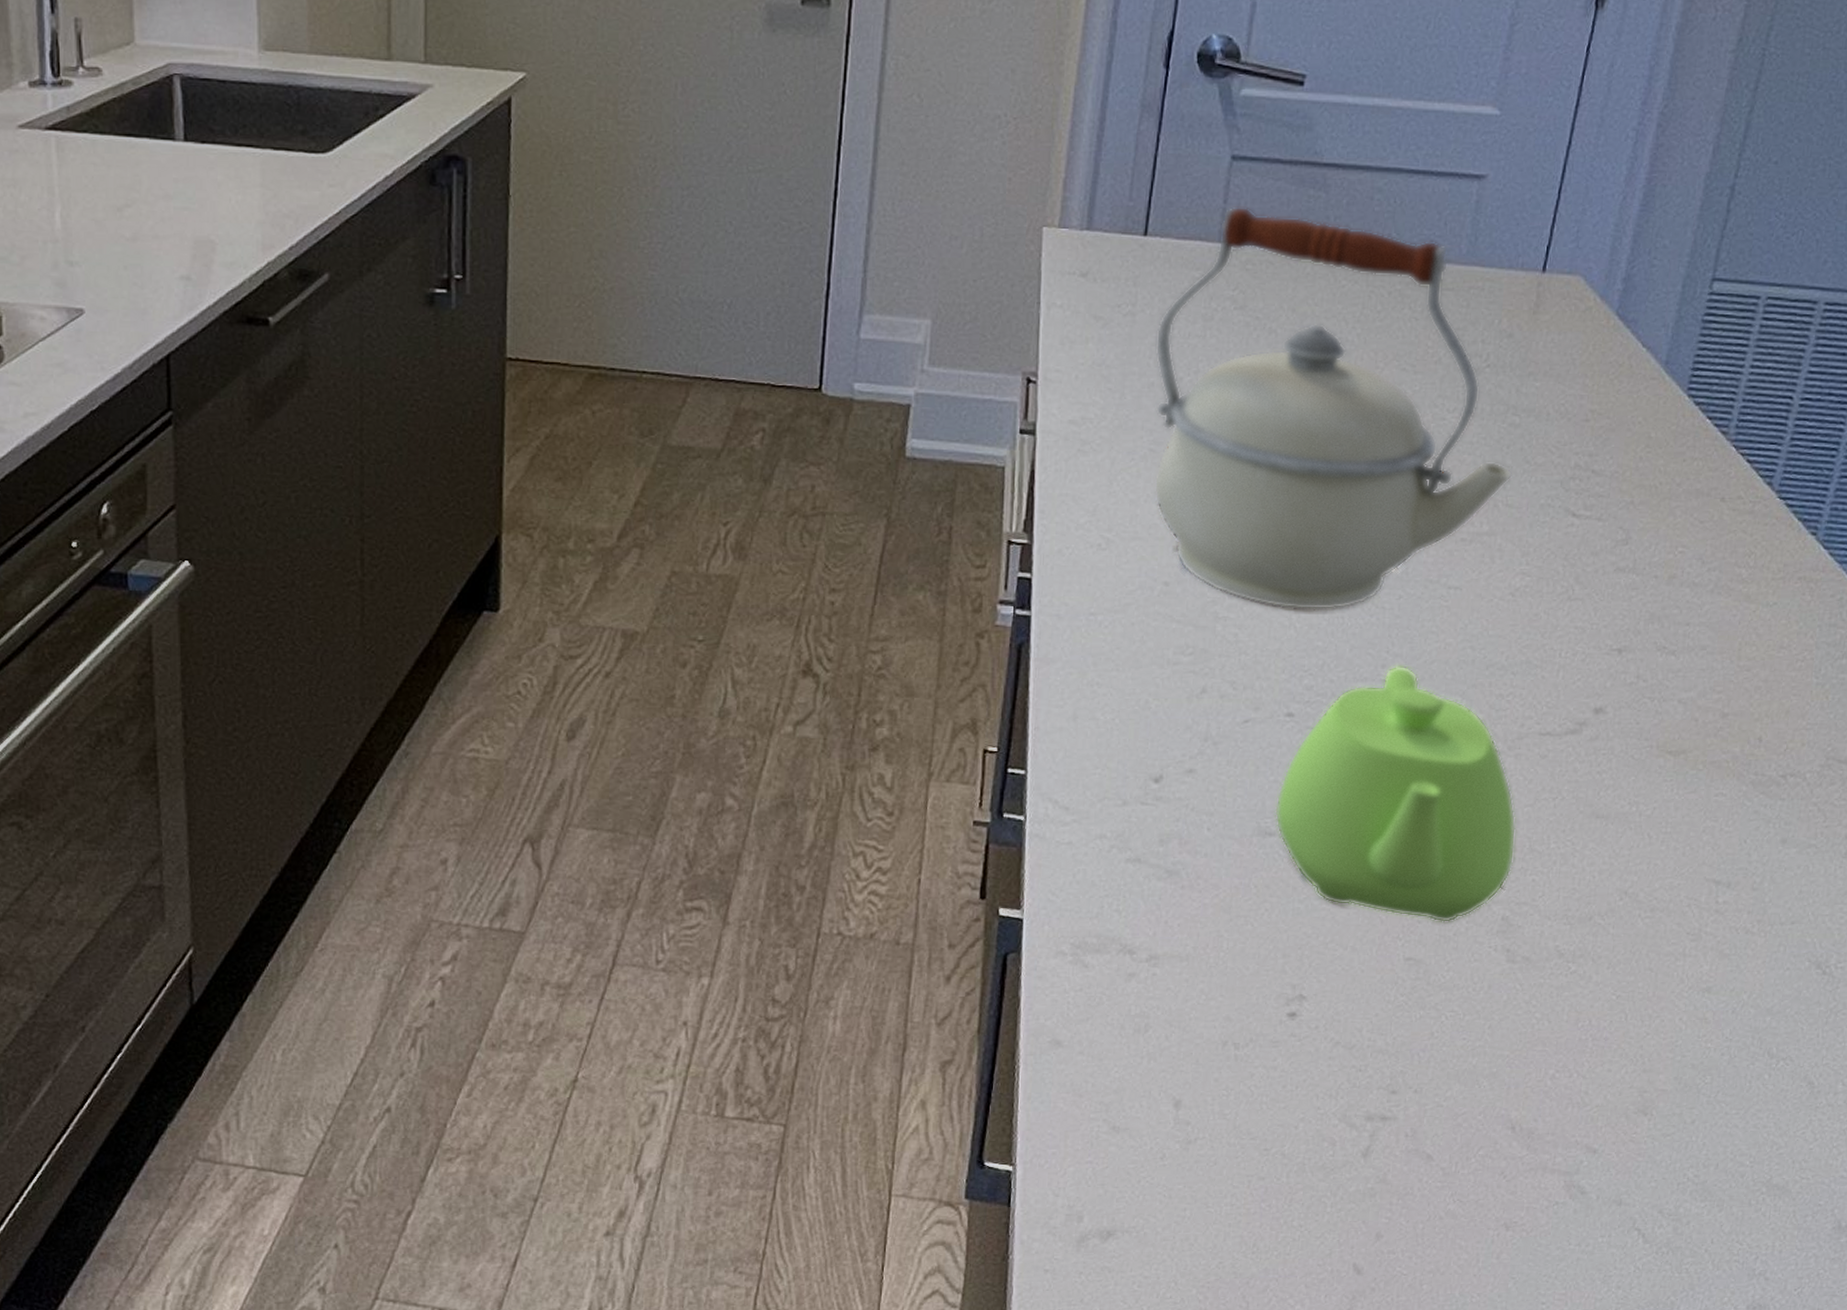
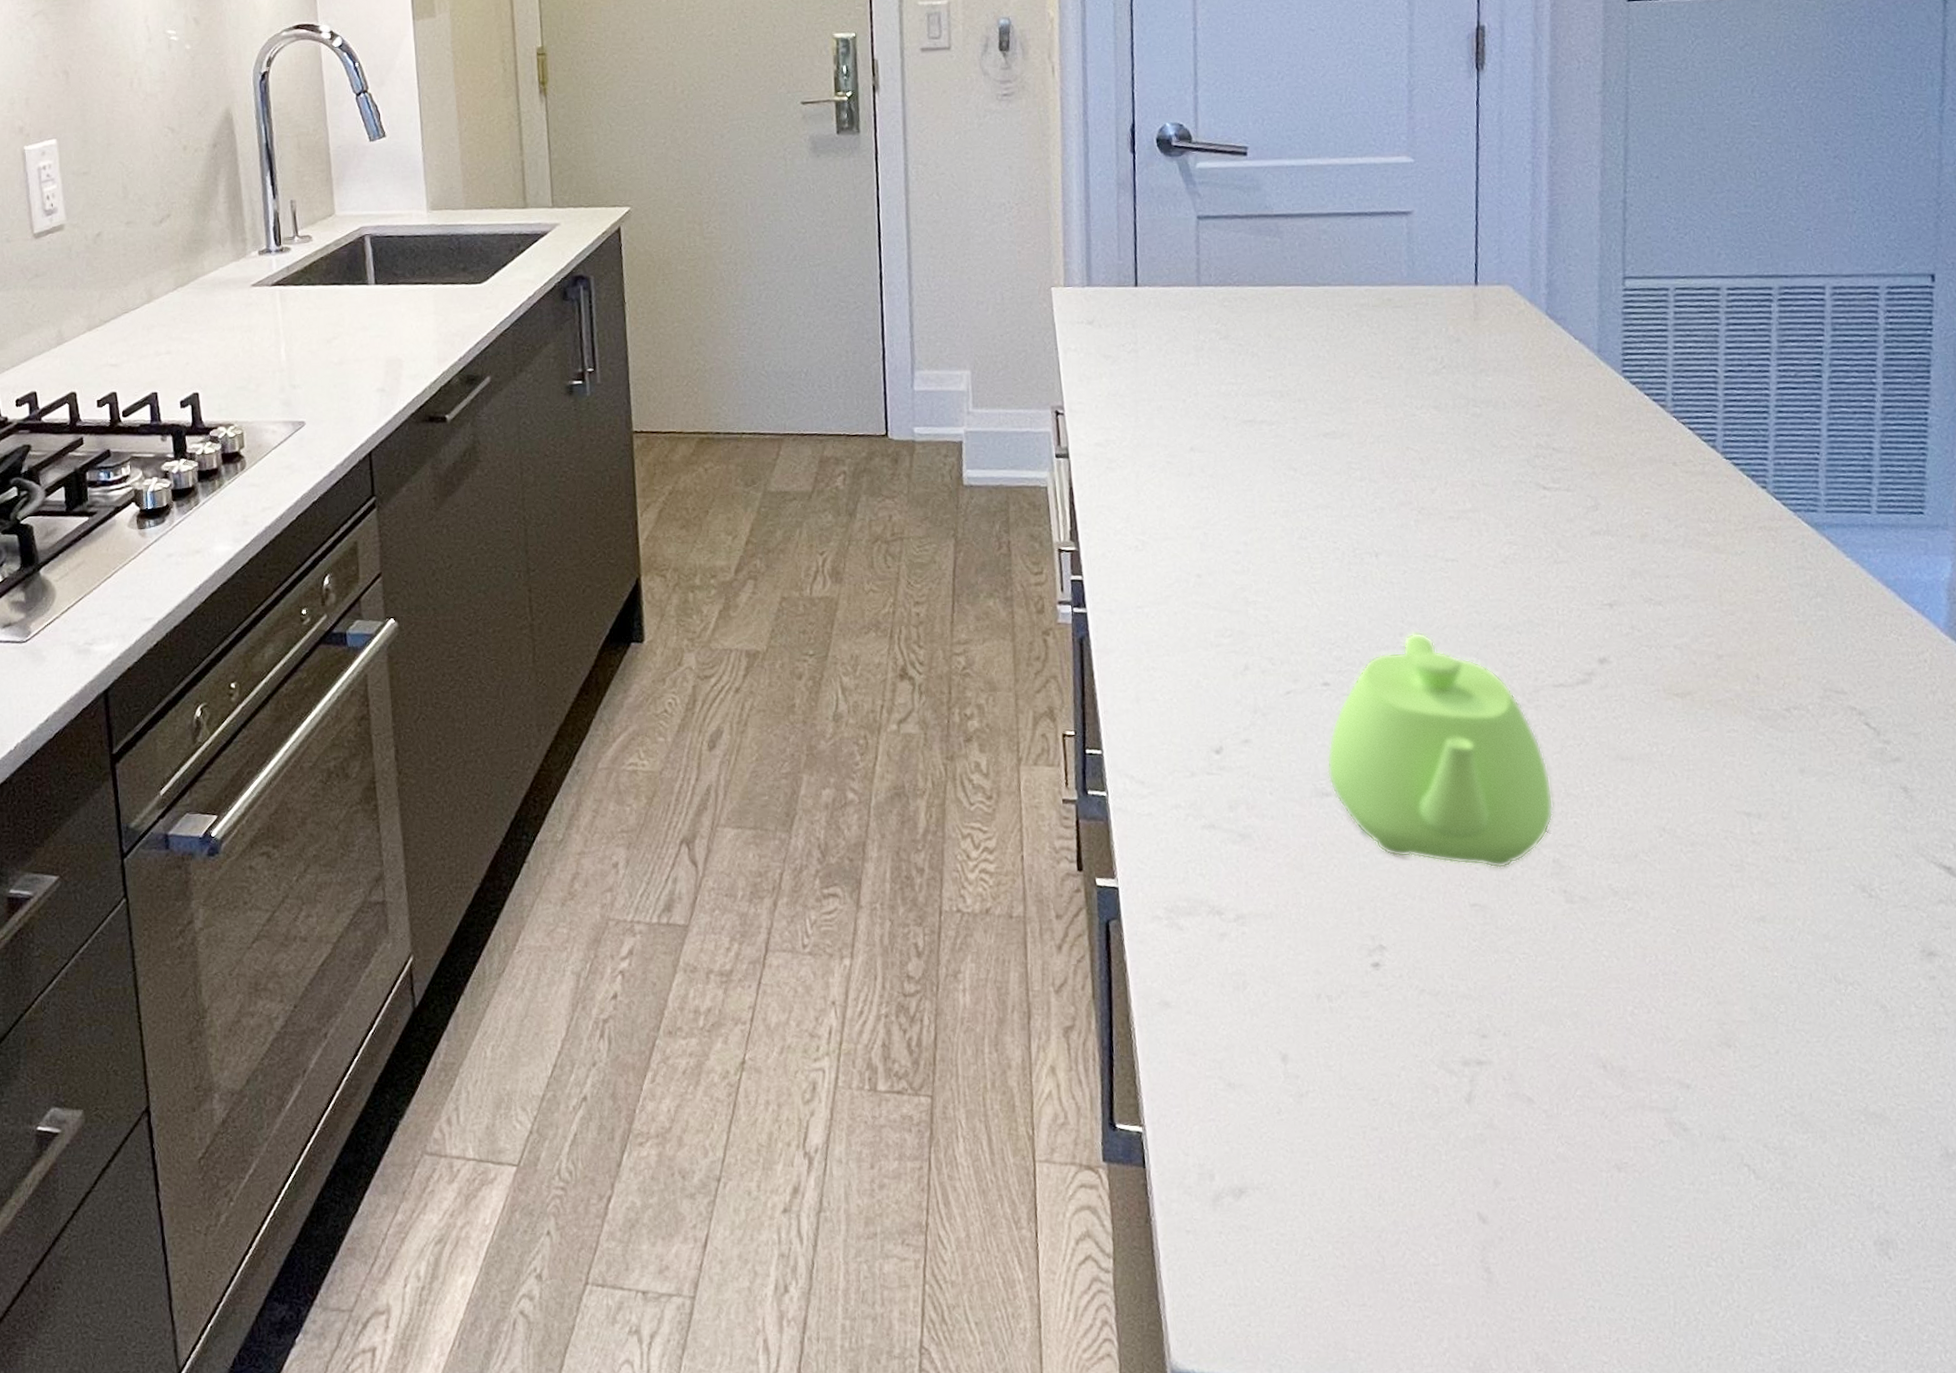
kettle: present [1153,206,1513,611] -> none [1157,255,1484,591]

